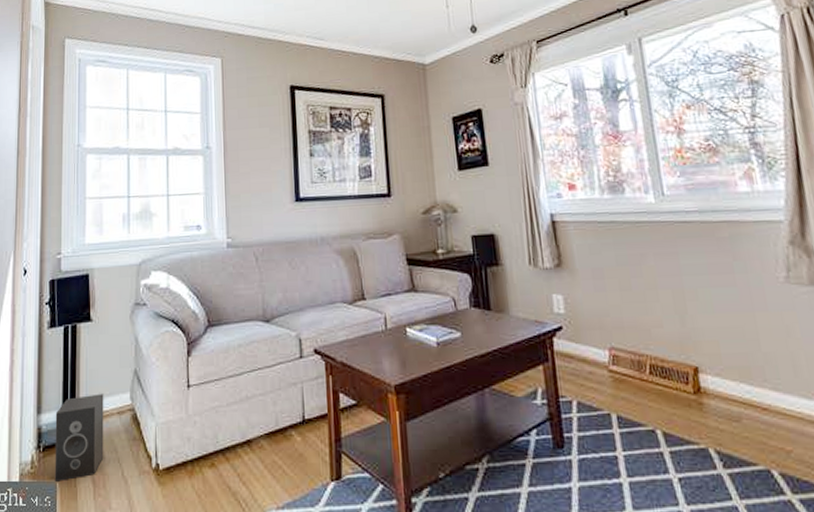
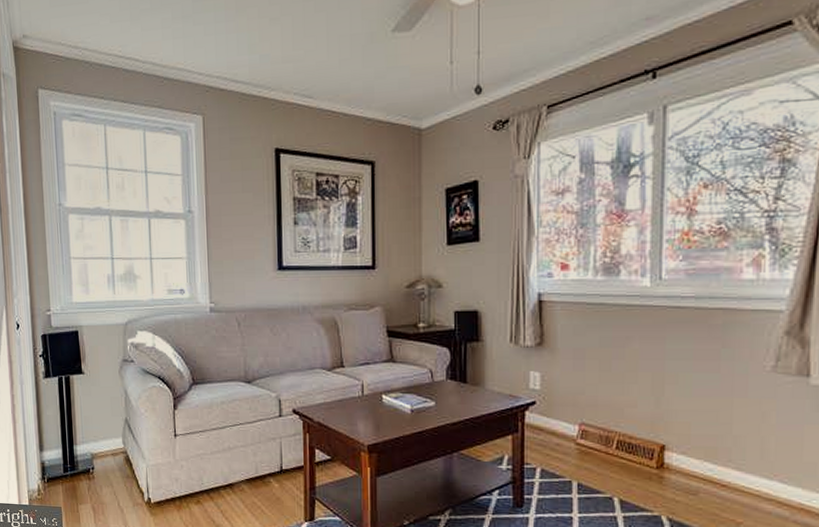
speaker: present [54,393,104,482] -> none [56,437,101,507]

